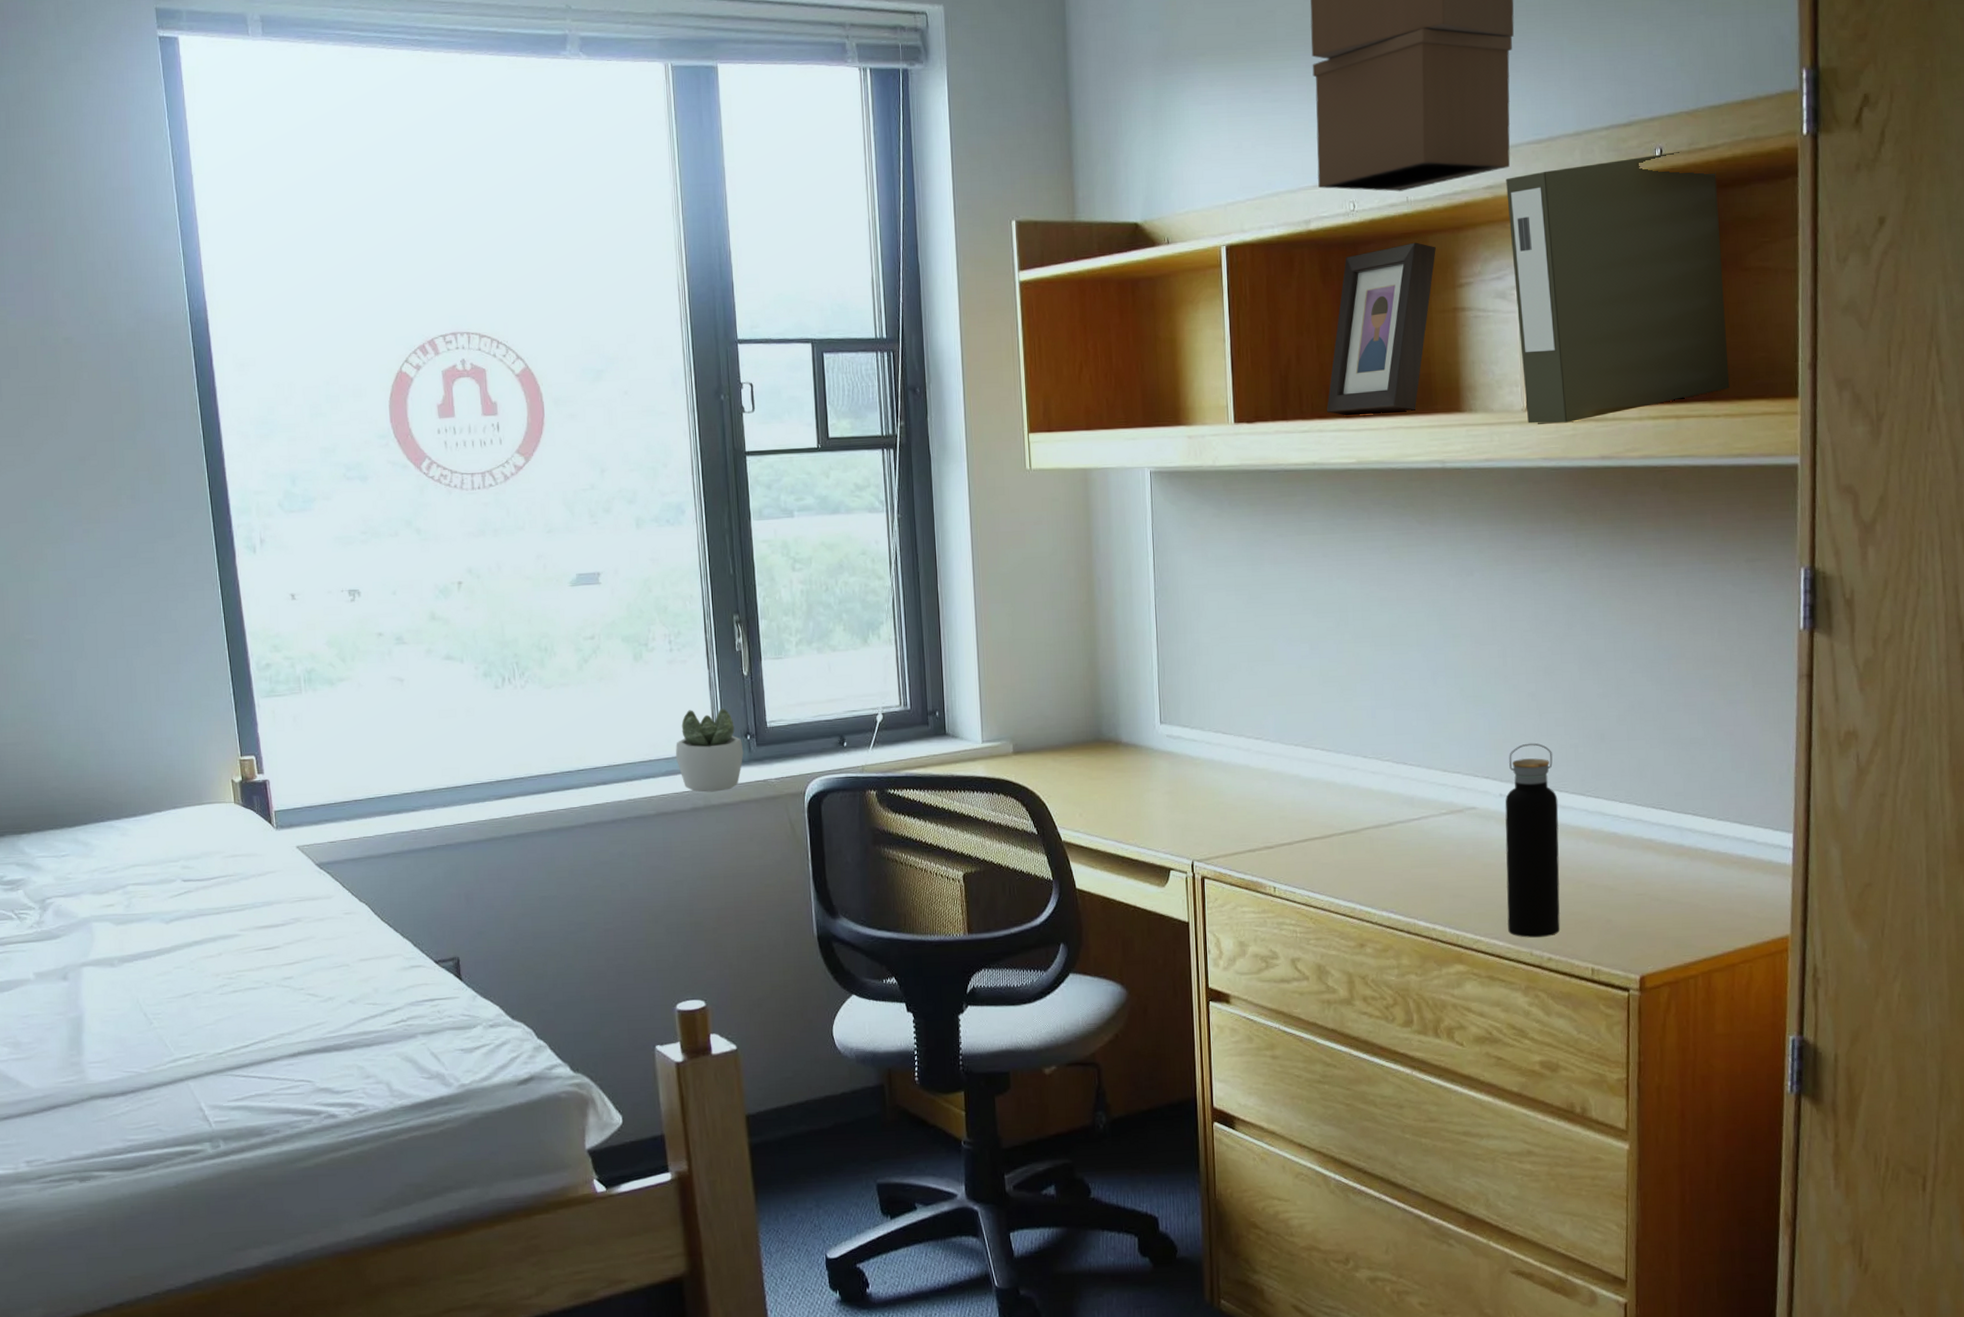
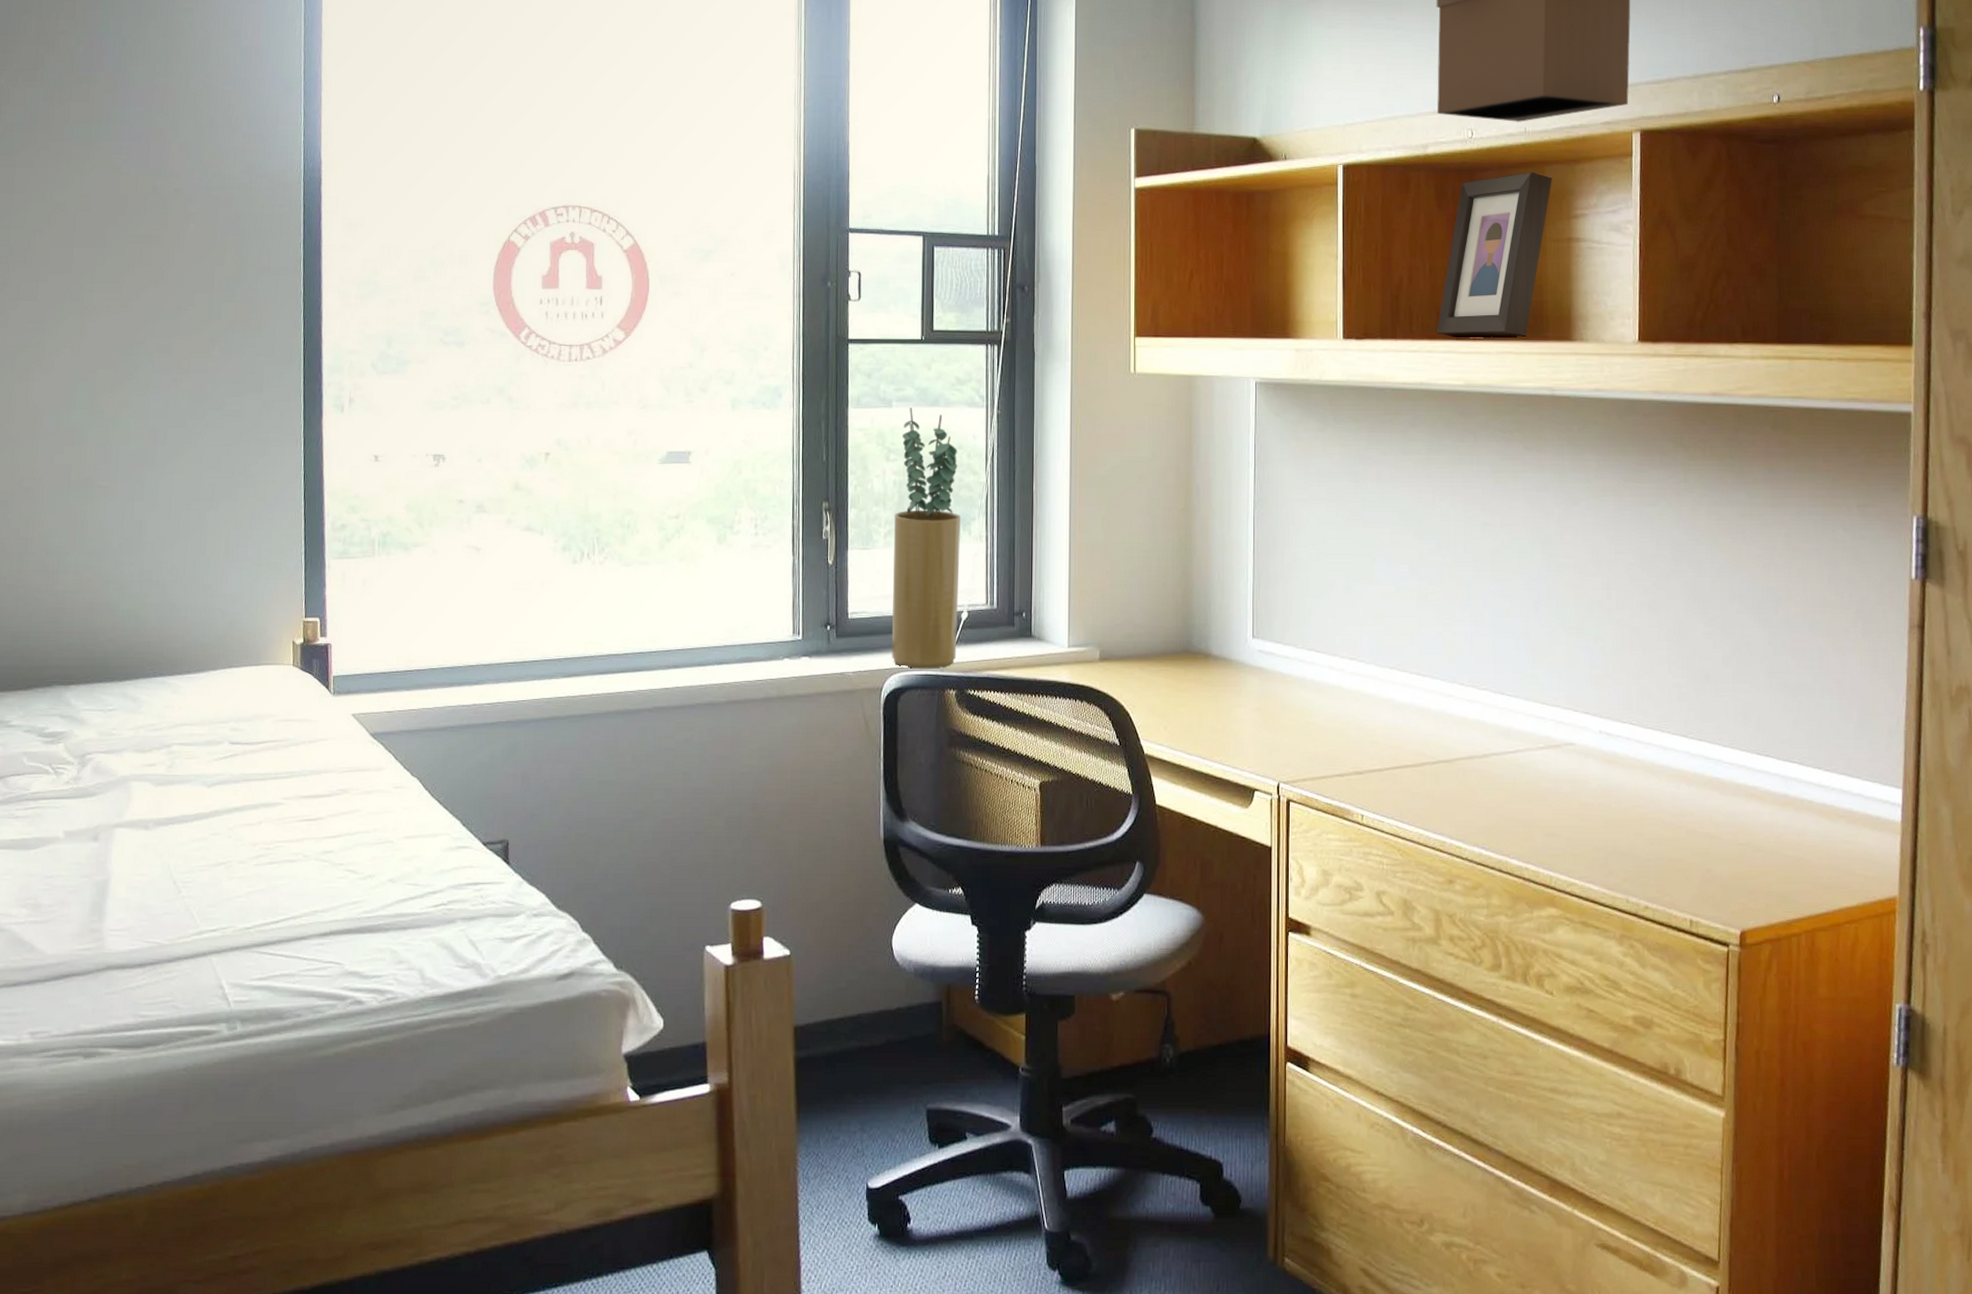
succulent plant: present [675,708,744,792] -> none [751,596,822,682]
vase: none [805,516,874,772] -> present [892,408,960,669]
water bottle: present [1505,743,1560,938] -> none [1603,679,1660,885]
binder: present [1506,151,1730,424] -> none [1624,99,1843,358]

